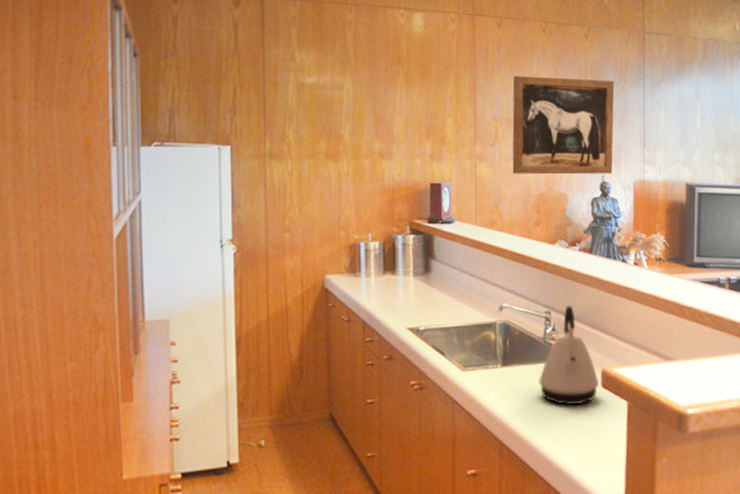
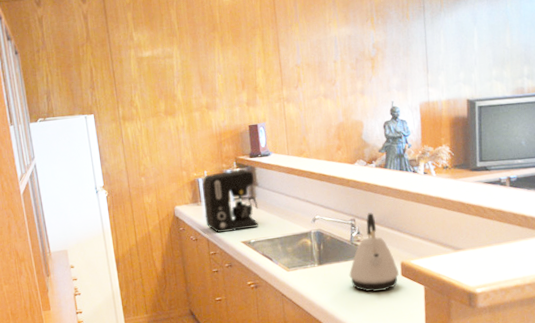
coffee maker: none [363,236,433,315] -> present [202,169,259,233]
wall art: present [512,75,615,175] -> none [309,17,401,110]

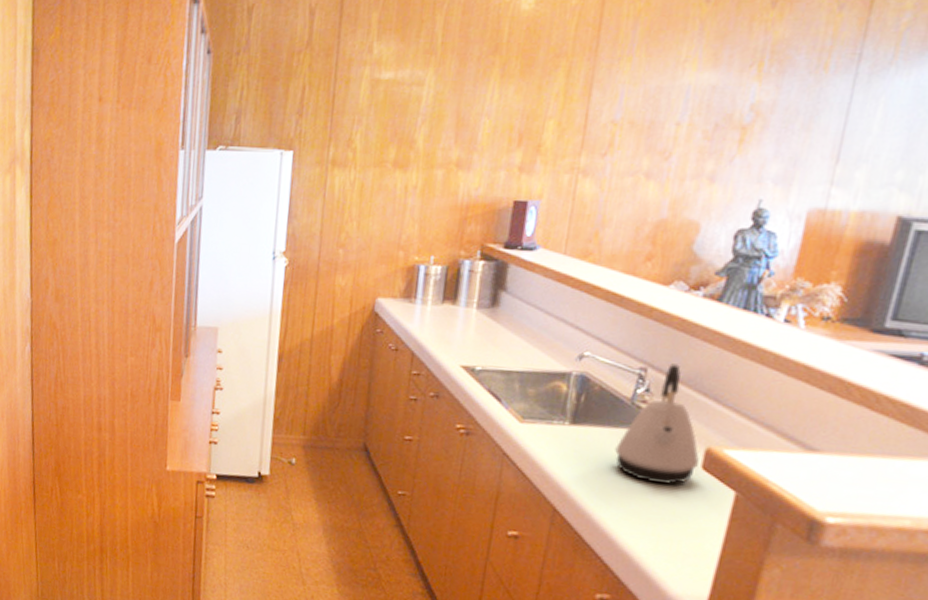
coffee maker: present [202,169,259,233] -> none [415,262,505,351]

